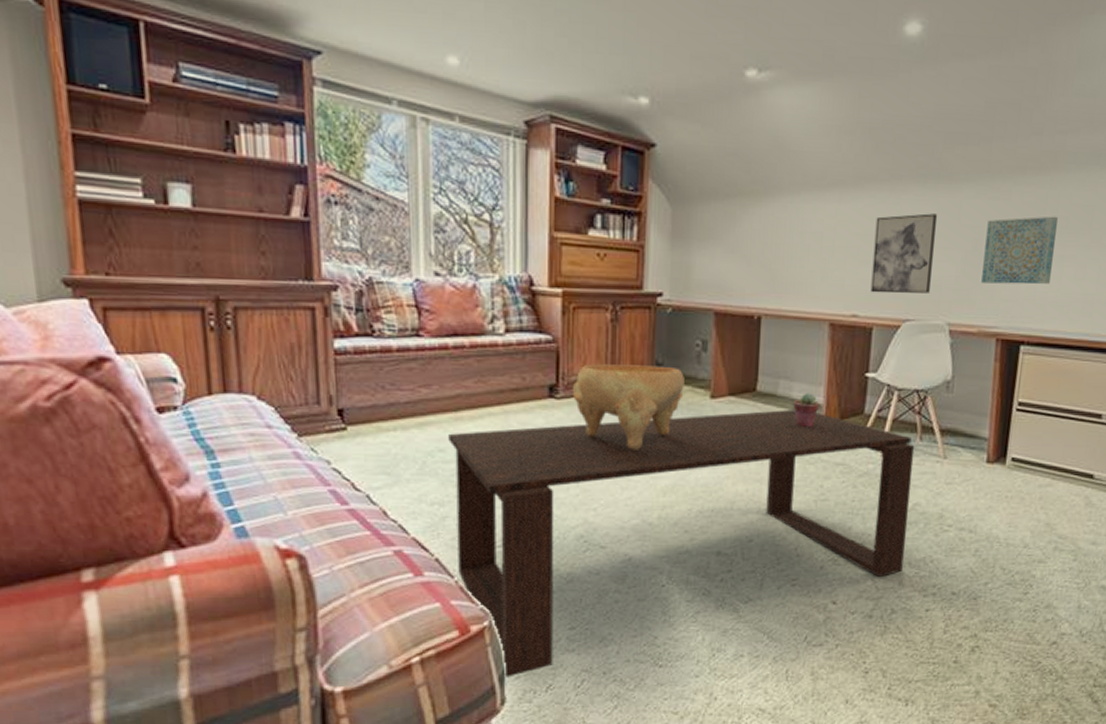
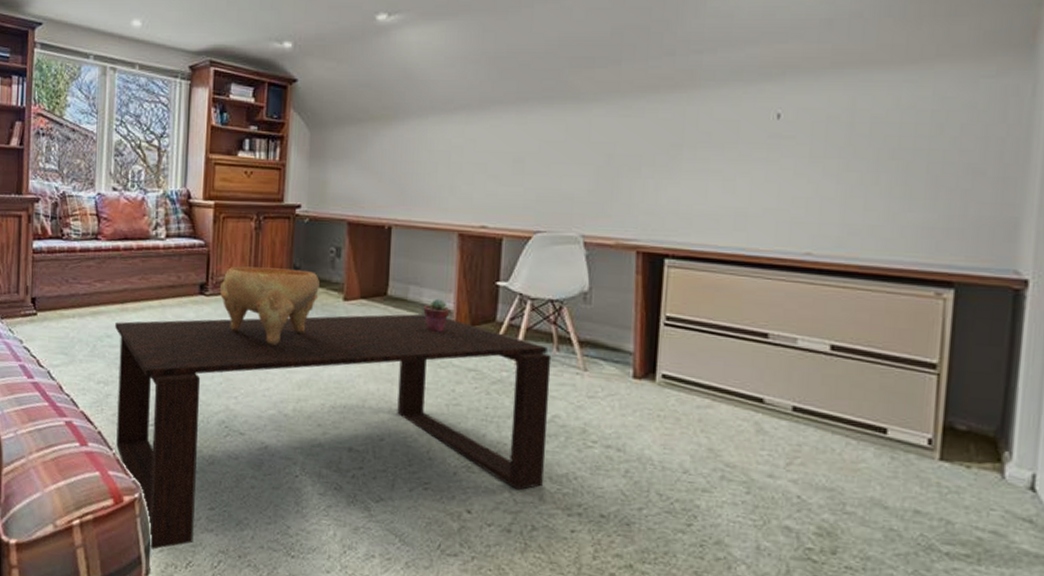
wall art: present [870,213,938,294] -> none [499,131,567,207]
wall art: present [981,216,1059,285] -> none [617,131,700,198]

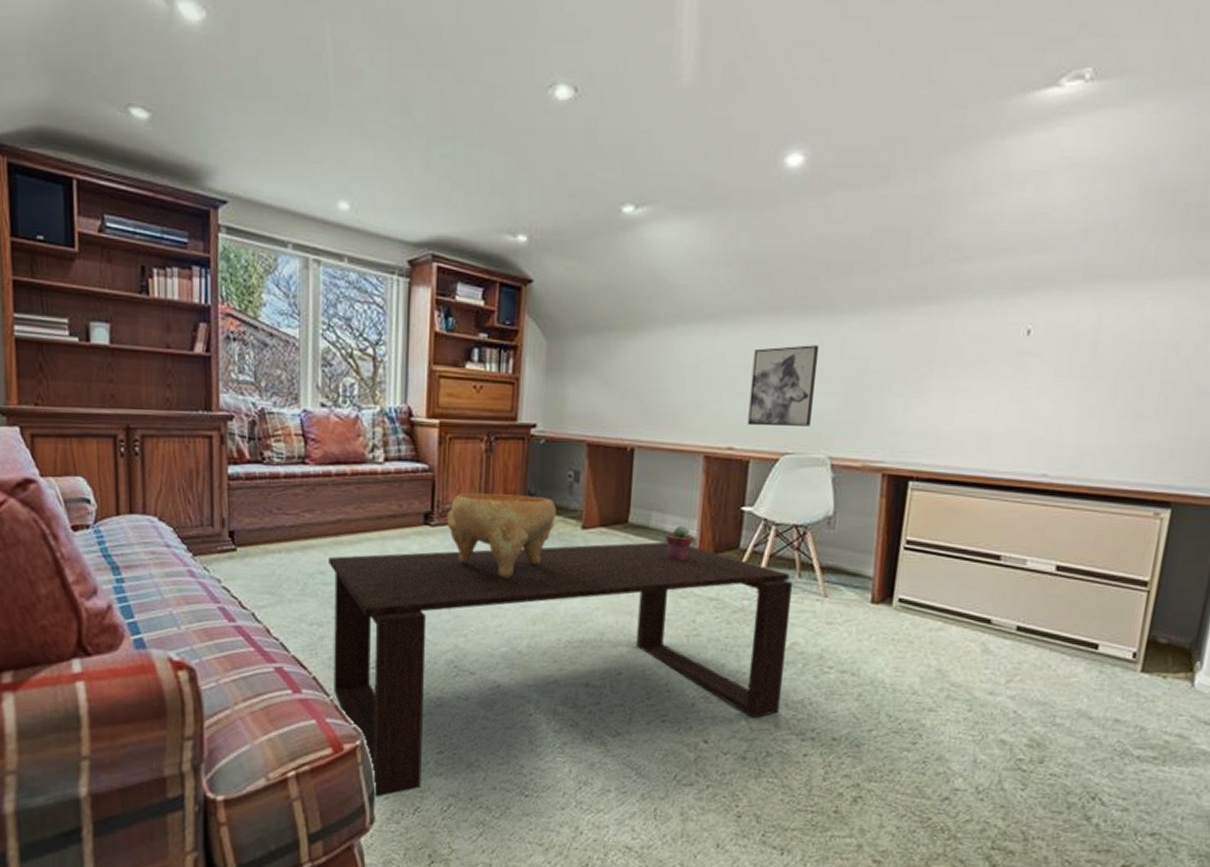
wall art: none [499,131,567,207] -> present [747,345,820,427]

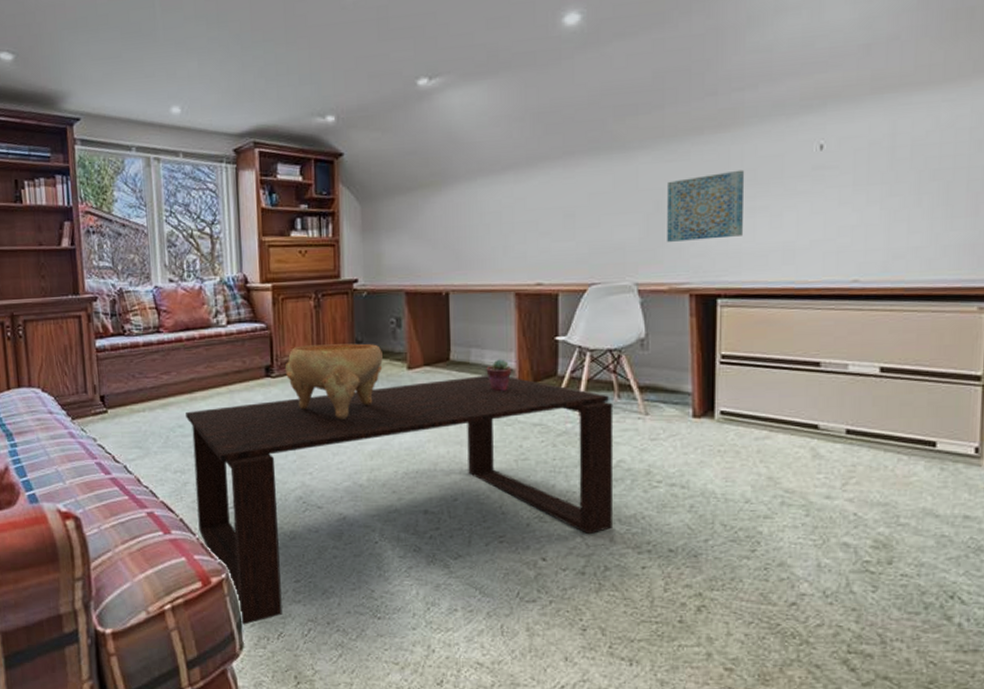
wall art: present [747,345,820,427] -> none [552,182,615,262]
wall art: none [866,347,952,418] -> present [667,169,745,242]

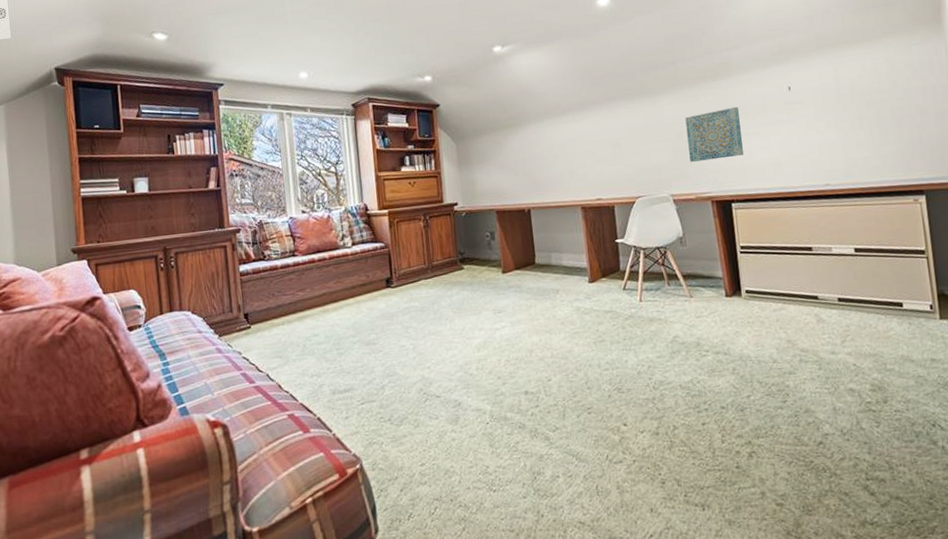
coffee table: present [186,374,614,625] -> none [320,273,676,510]
decorative bowl: present [284,343,383,419] -> none [402,254,483,319]
potted succulent: present [486,359,512,391] -> none [564,260,585,287]

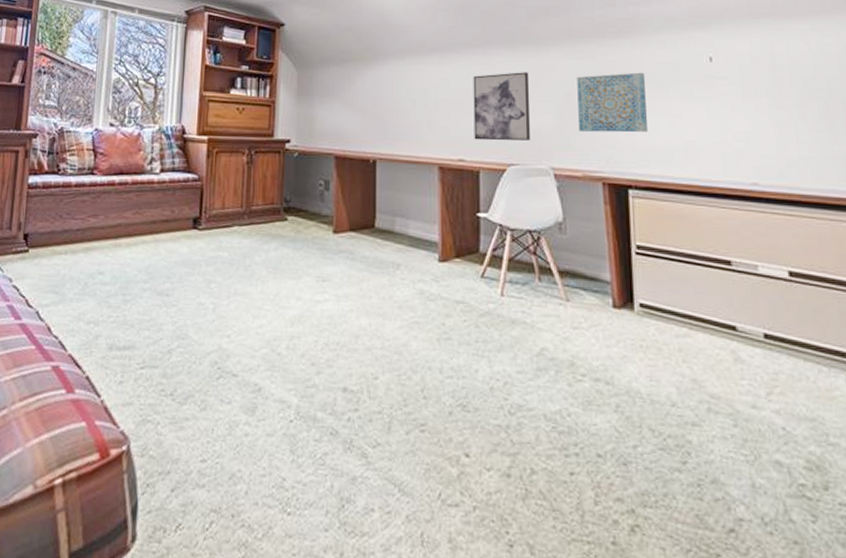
wall art: none [602,119,652,181] -> present [473,72,531,141]

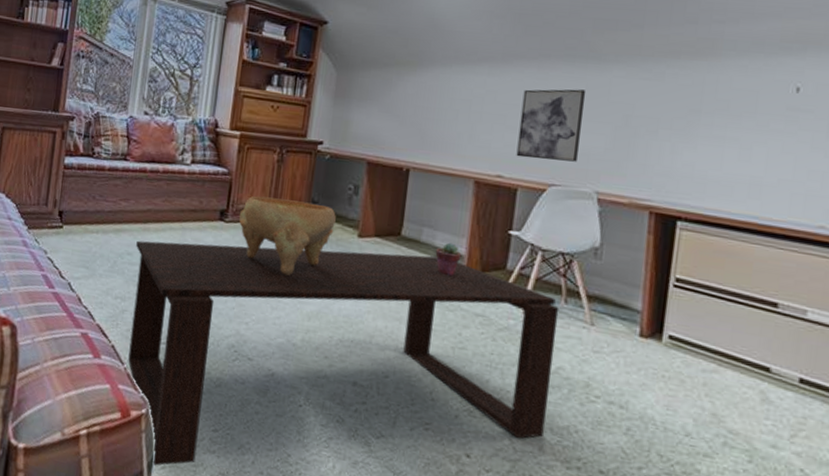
coffee table: none [104,245,538,511] -> present [128,240,560,466]
decorative bowl: none [212,200,310,280] -> present [238,195,336,276]
potted succulent: none [410,230,436,264] -> present [435,242,462,276]
wall art: present [577,72,647,133] -> none [633,98,718,163]

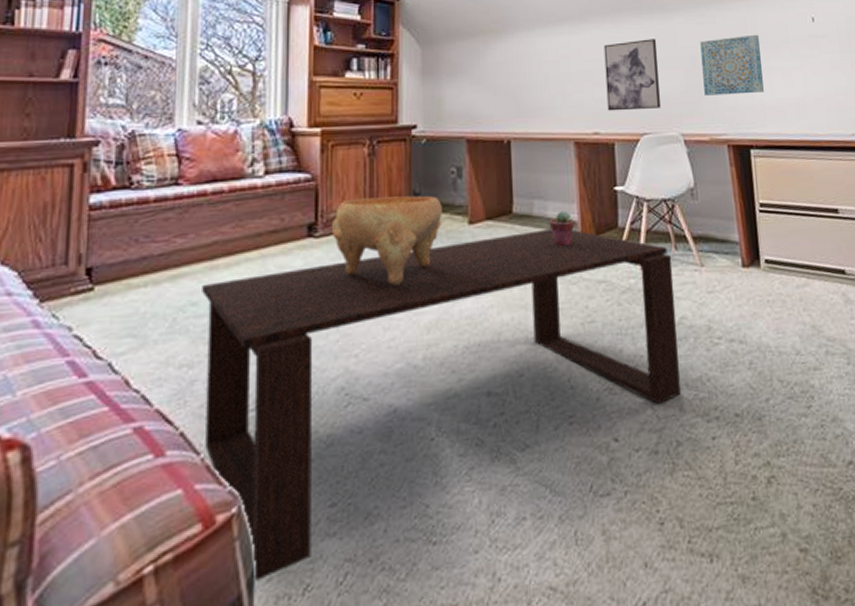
wall art: none [633,98,718,163] -> present [700,34,764,95]

